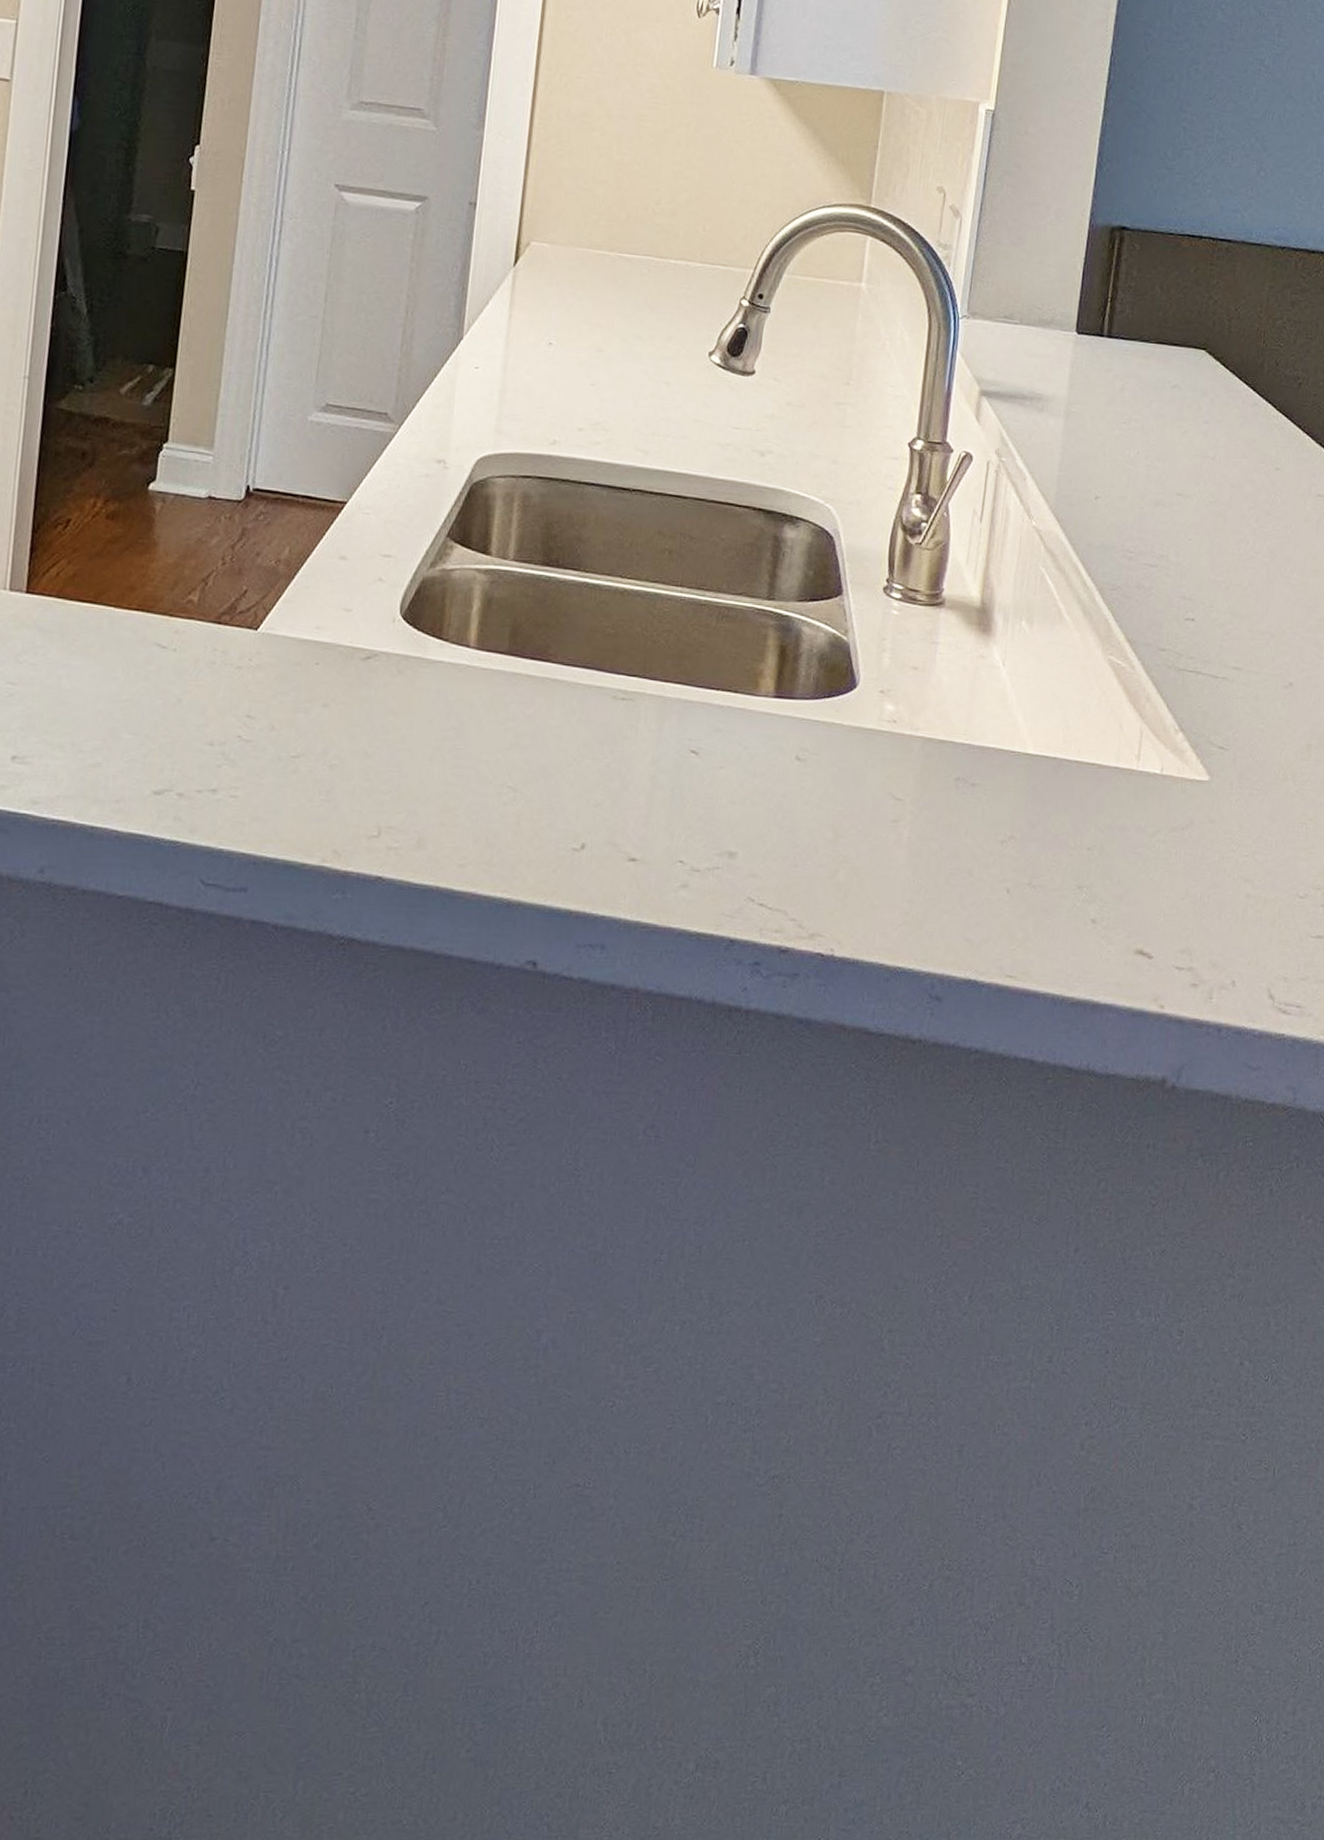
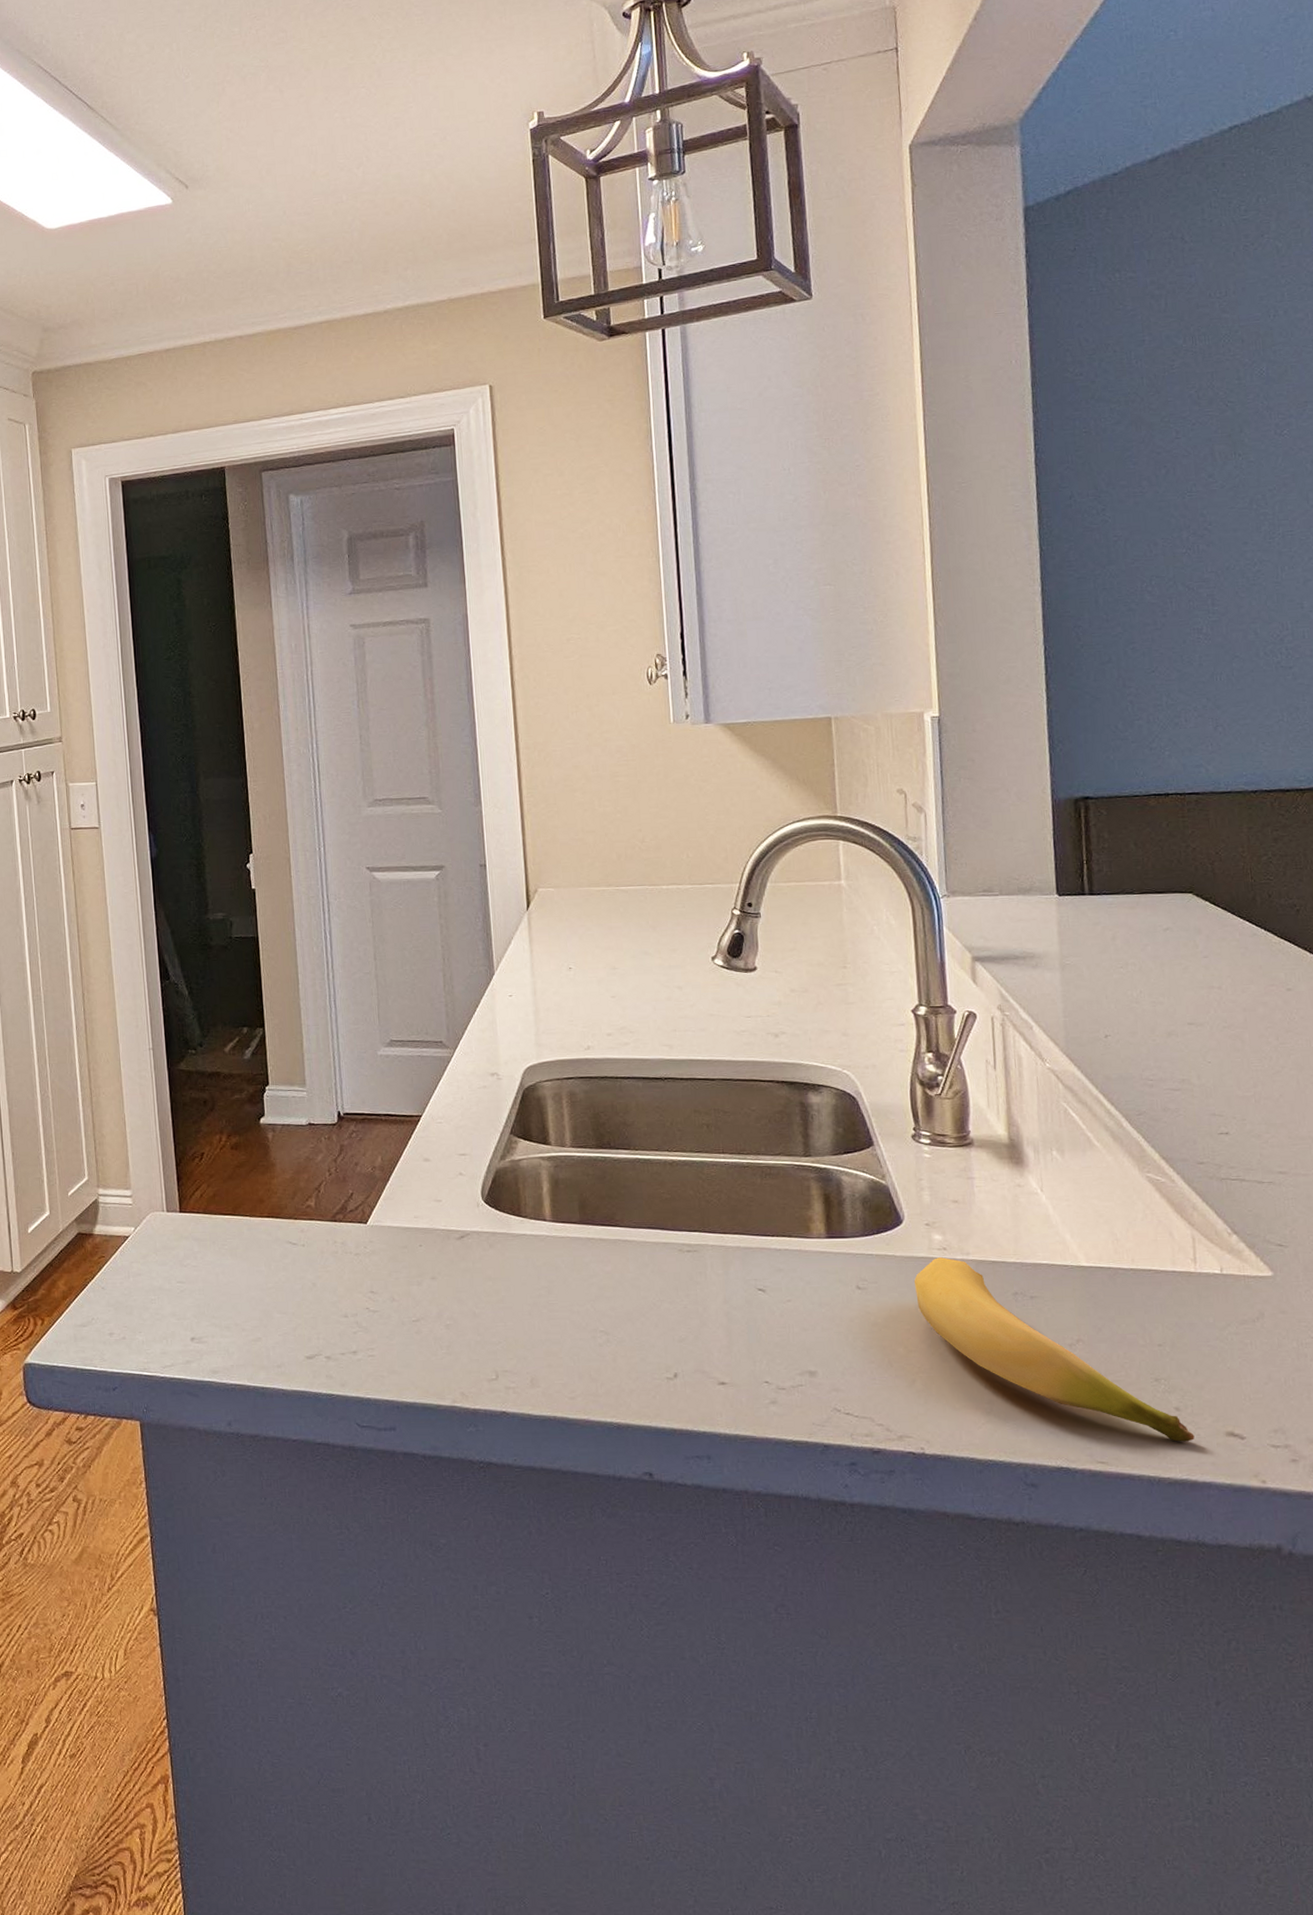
banana: none [856,731,1105,958] -> present [913,1257,1195,1442]

